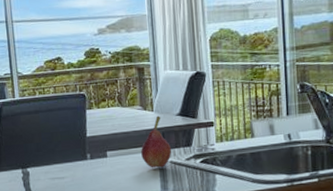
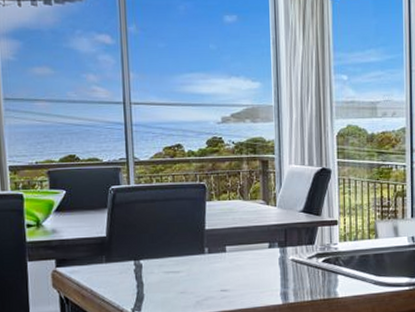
fruit: present [141,115,172,168] -> none [262,211,294,266]

